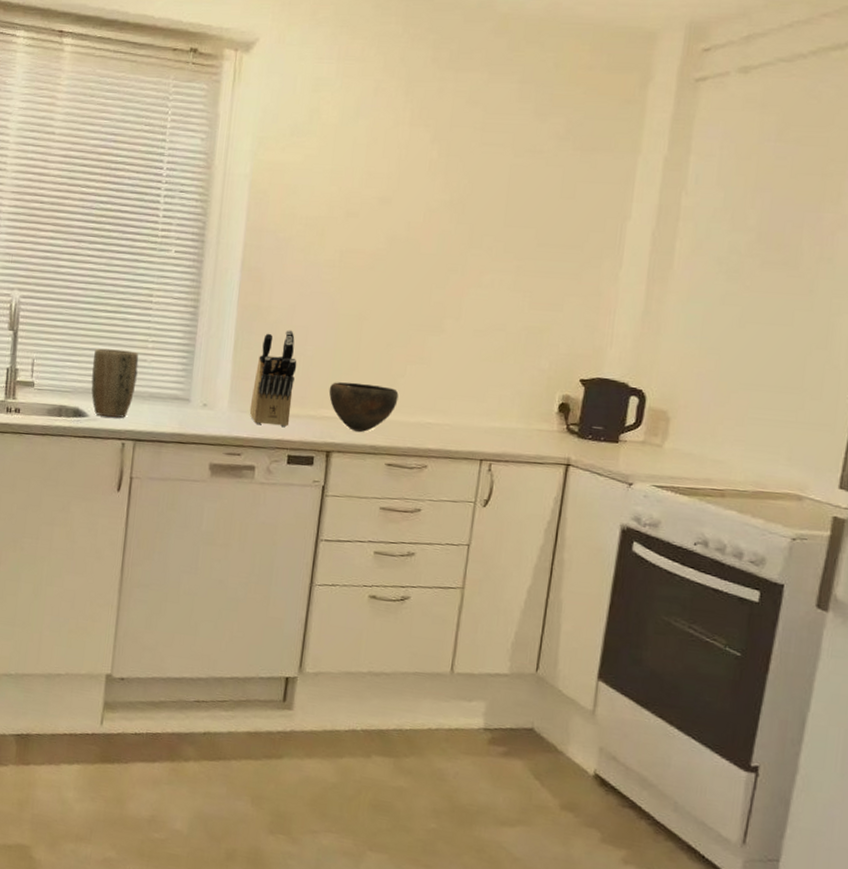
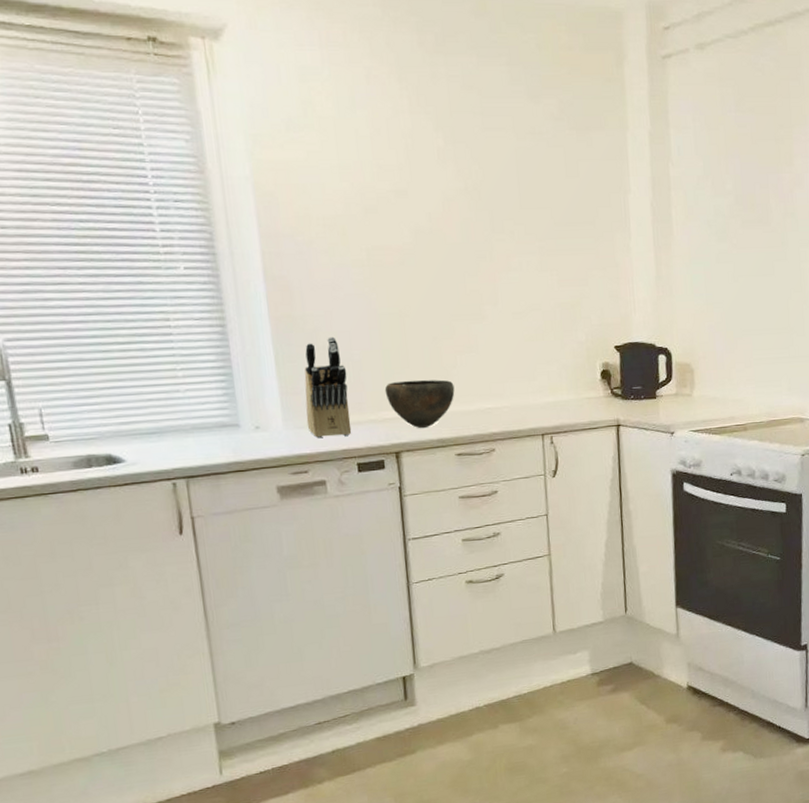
plant pot: present [91,348,139,418] -> none [114,383,174,459]

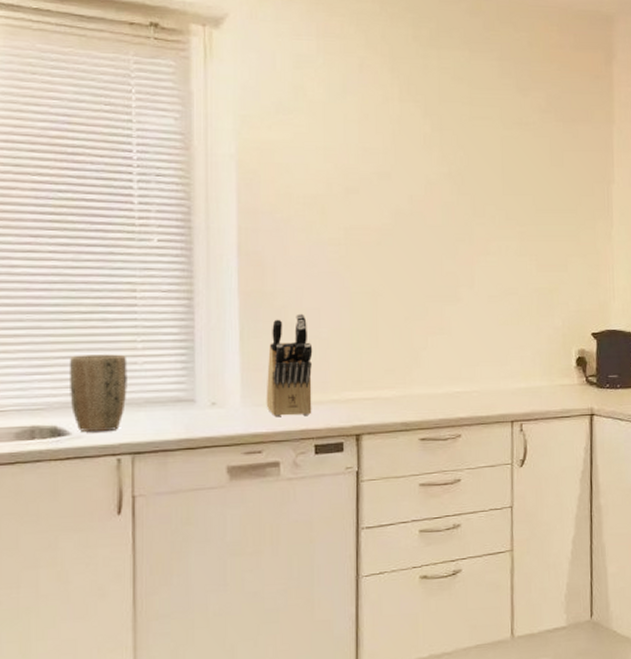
plant pot: none [114,383,174,459] -> present [69,354,127,432]
bowl: present [384,379,455,428] -> none [350,360,423,410]

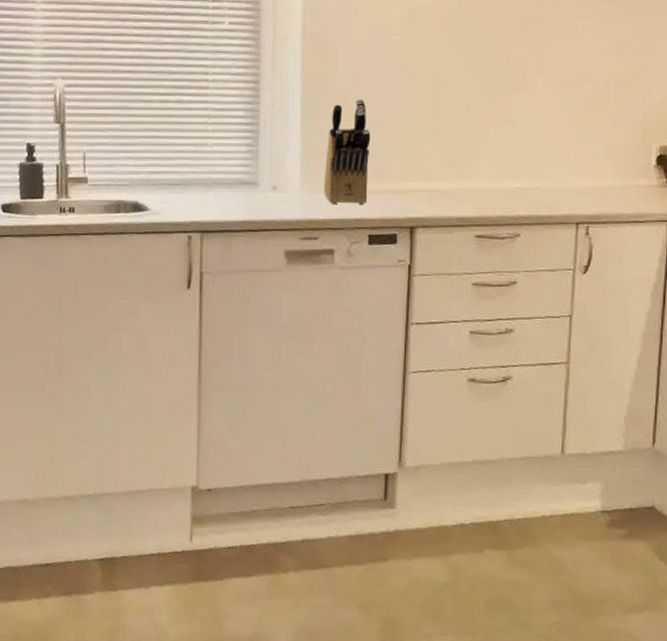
plant pot: present [69,354,127,432] -> none [149,135,199,210]

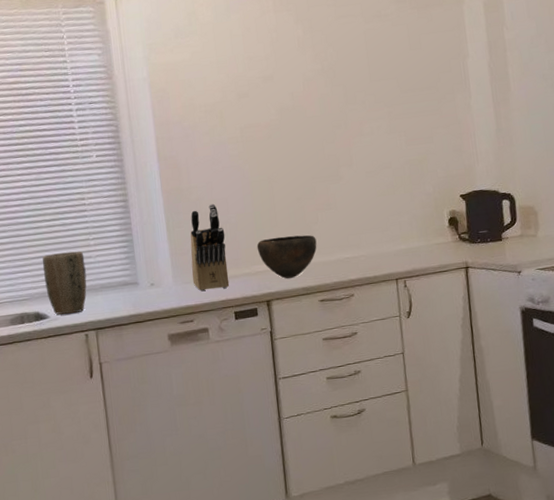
plant pot: none [149,135,199,210] -> present [42,251,87,315]
bowl: none [407,150,483,203] -> present [256,235,317,279]

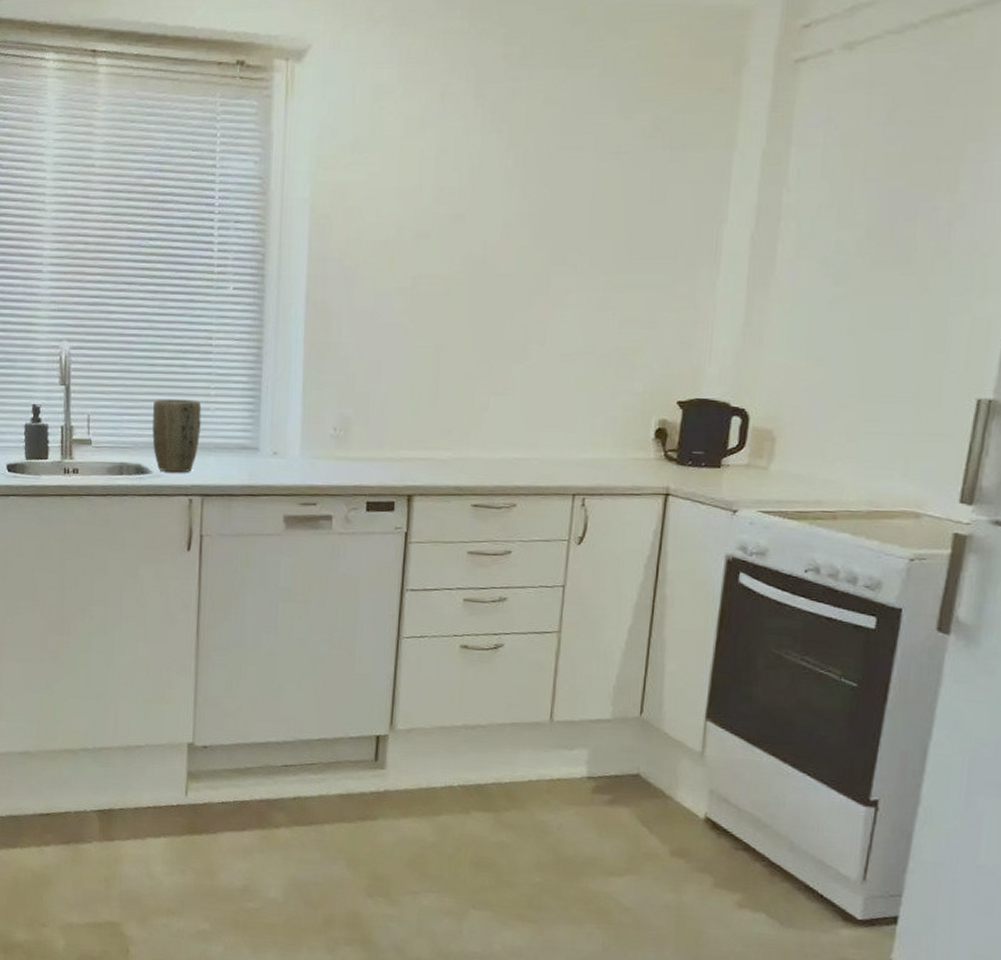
knife block: present [190,203,230,291] -> none [323,366,372,471]
bowl: present [256,235,317,279] -> none [407,419,482,472]

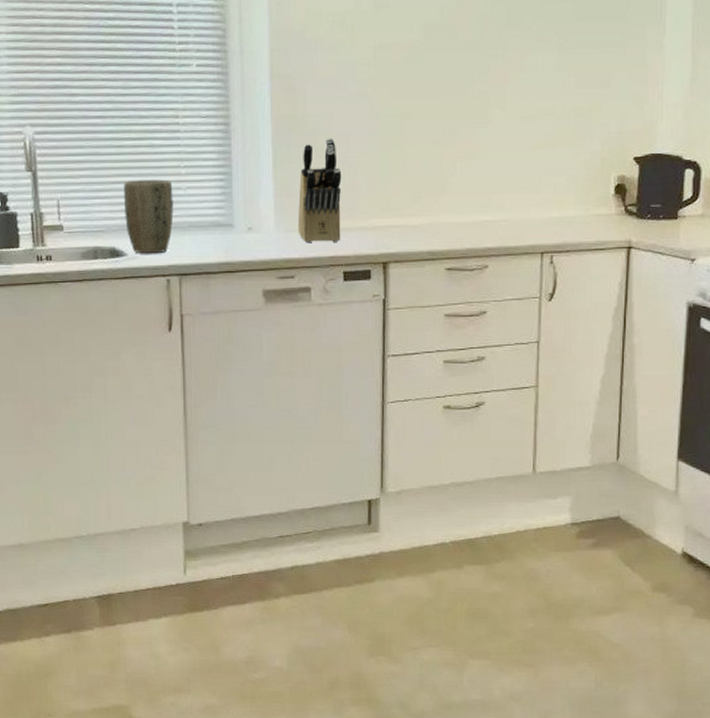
knife block: none [323,366,372,471] -> present [297,138,342,242]

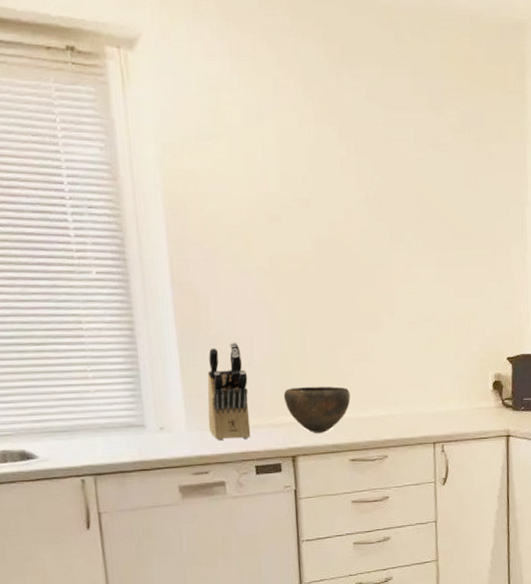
plant pot: present [123,179,174,254] -> none [29,383,84,456]
bowl: none [378,186,451,238] -> present [283,386,351,433]

